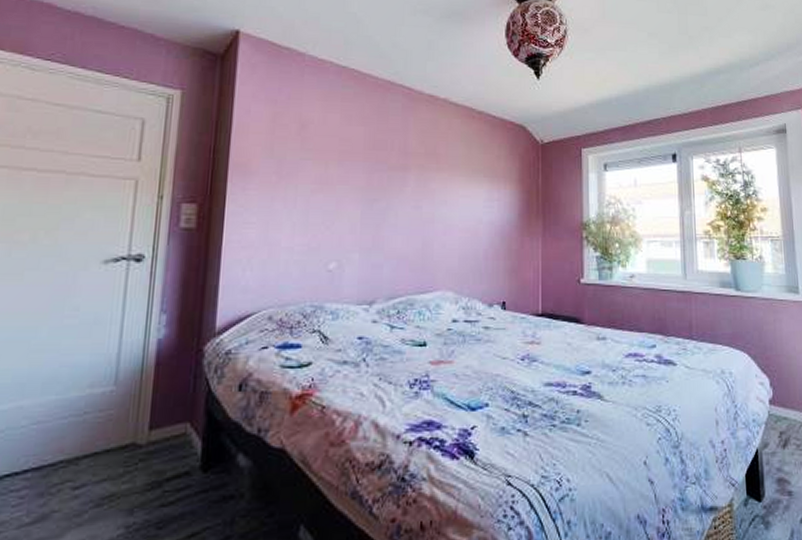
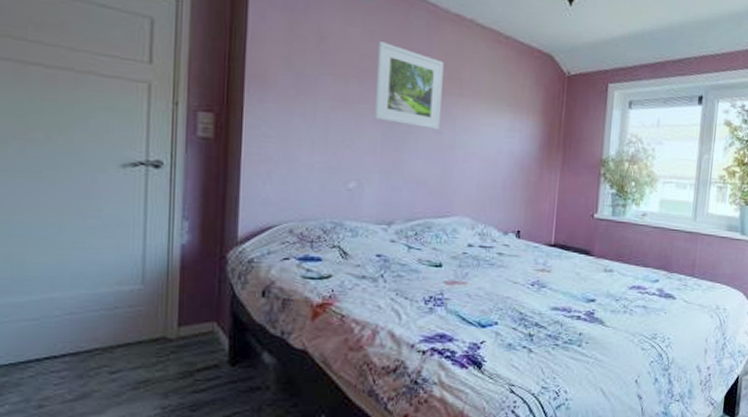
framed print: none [353,125,420,206] -> present [374,41,444,131]

